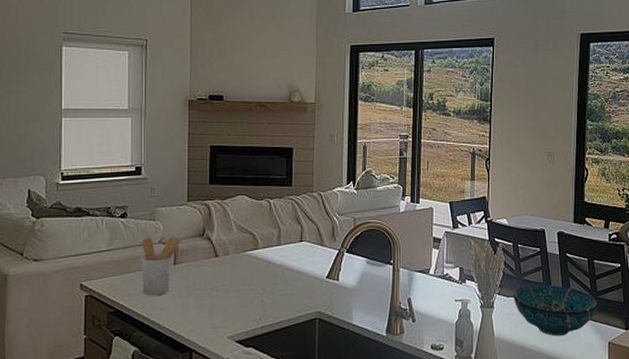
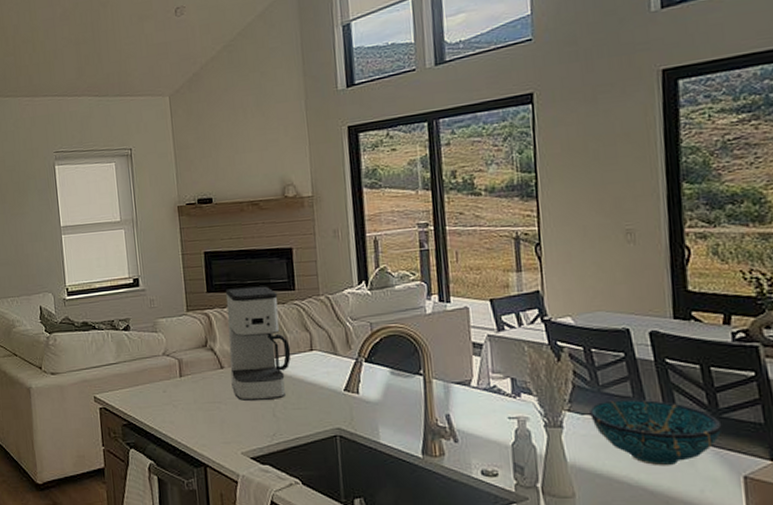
utensil holder: present [141,236,183,296] -> none [146,347,186,409]
coffee maker: none [224,181,283,288] -> present [225,286,291,402]

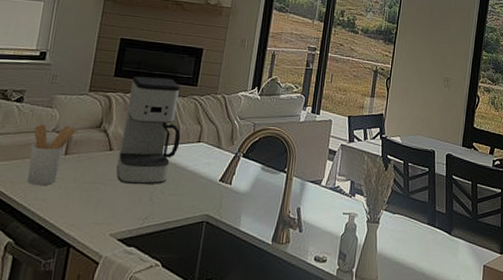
utensil holder: none [146,347,186,409] -> present [27,124,78,186]
decorative bowl: present [590,399,722,466] -> none [399,204,477,257]

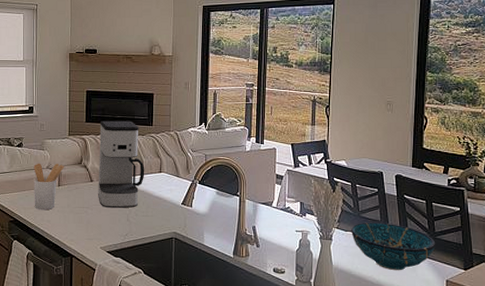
decorative bowl: none [399,204,477,257] -> present [351,222,436,271]

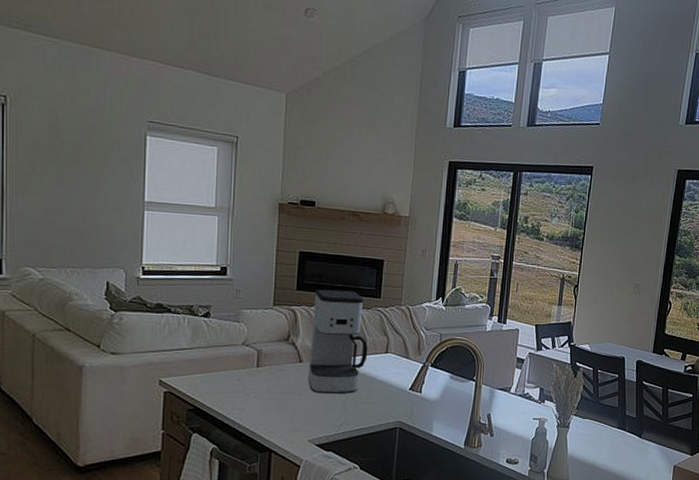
utensil holder: present [33,163,65,210] -> none [223,338,267,397]
decorative bowl: present [351,222,436,271] -> none [589,409,668,458]

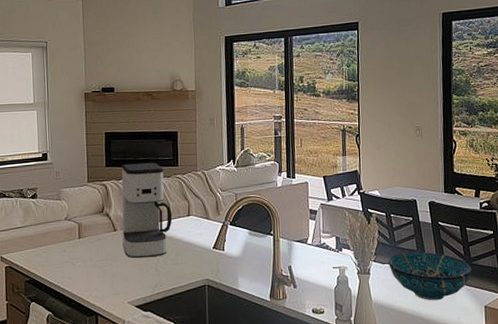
decorative bowl: none [589,409,668,458] -> present [388,252,472,301]

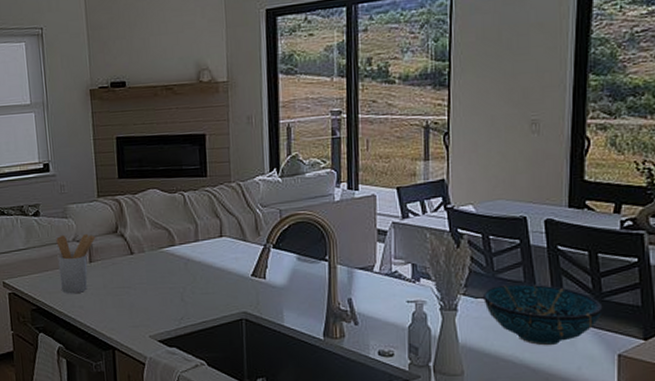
utensil holder: none [50,213,85,267] -> present [56,233,96,294]
coffee maker: present [121,162,173,259] -> none [136,172,201,287]

